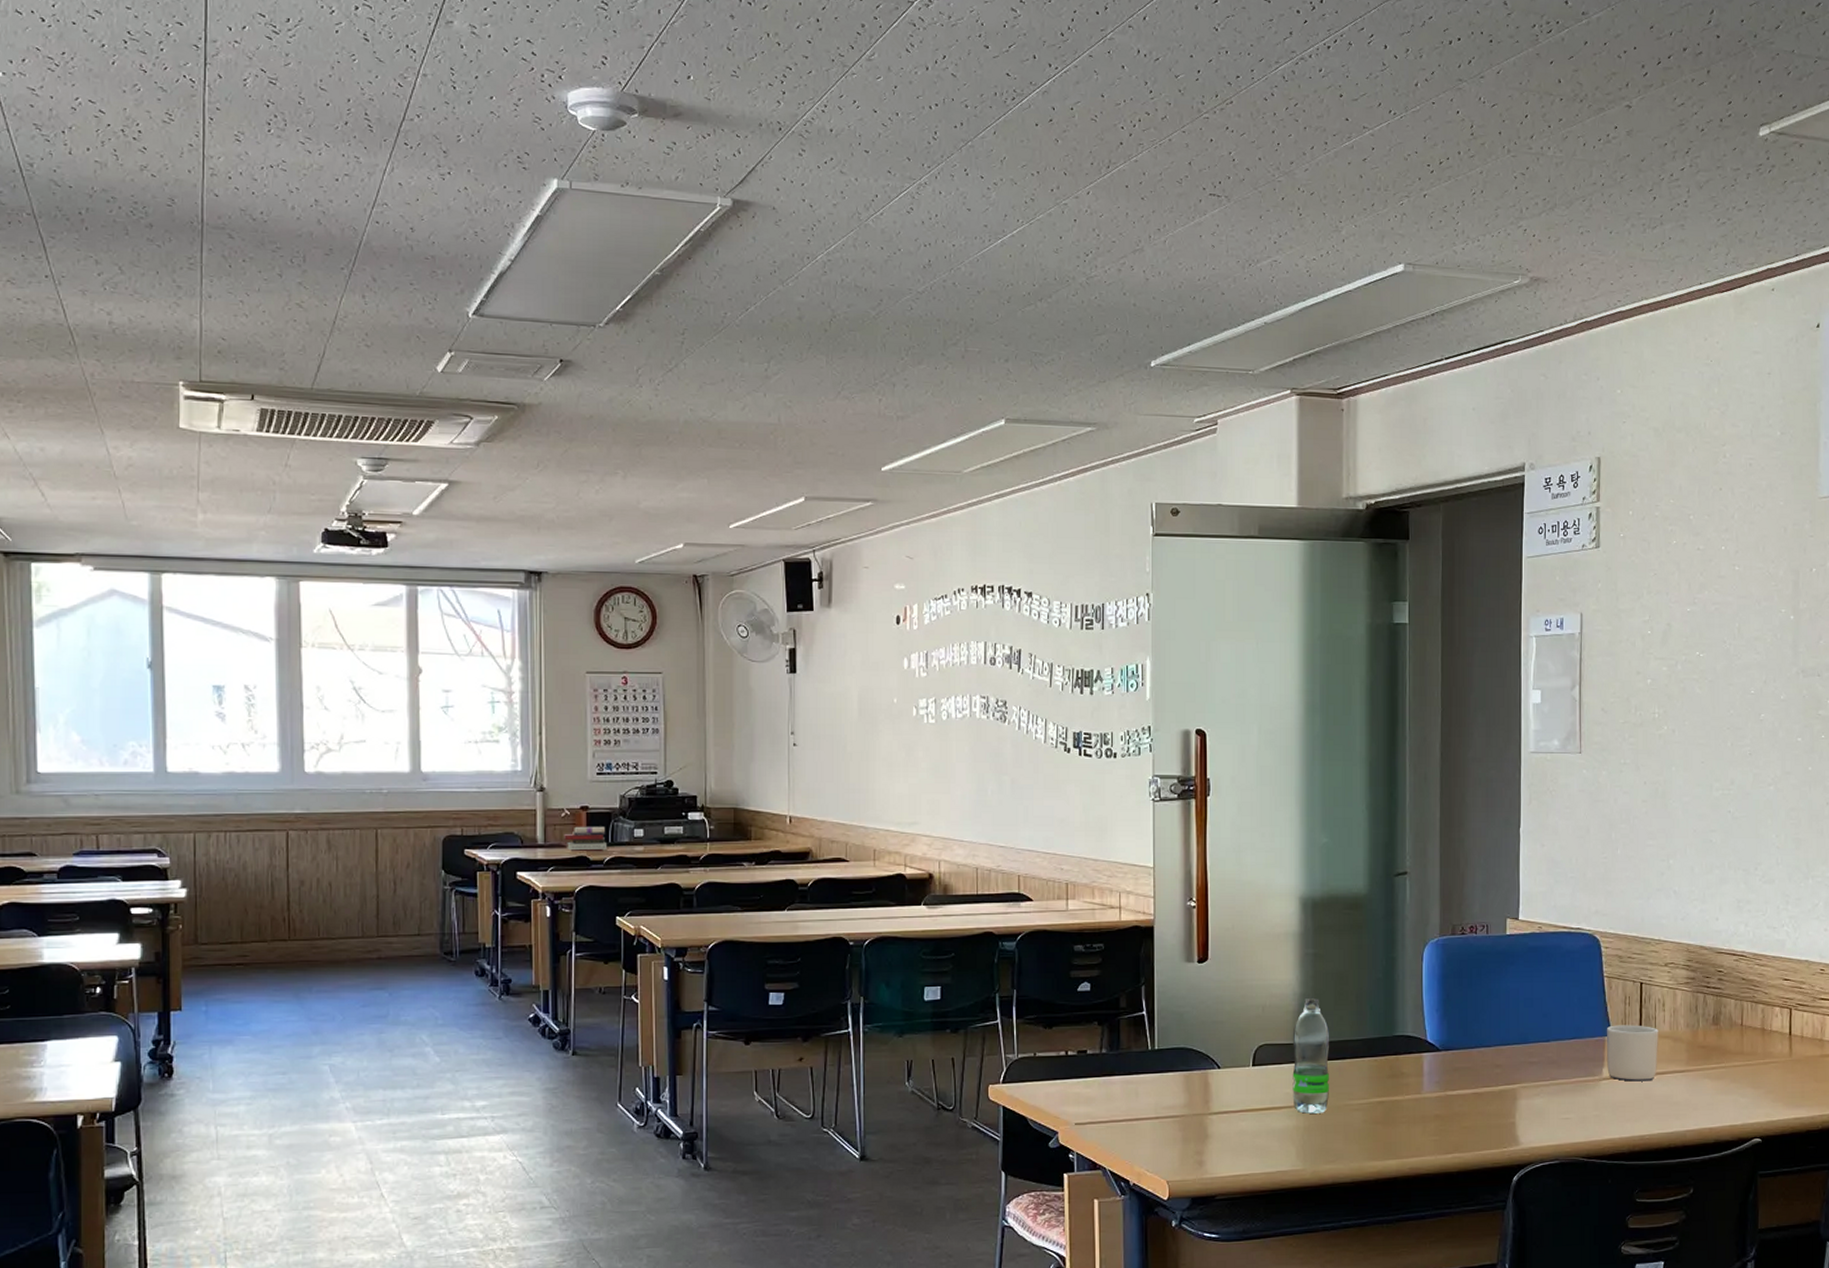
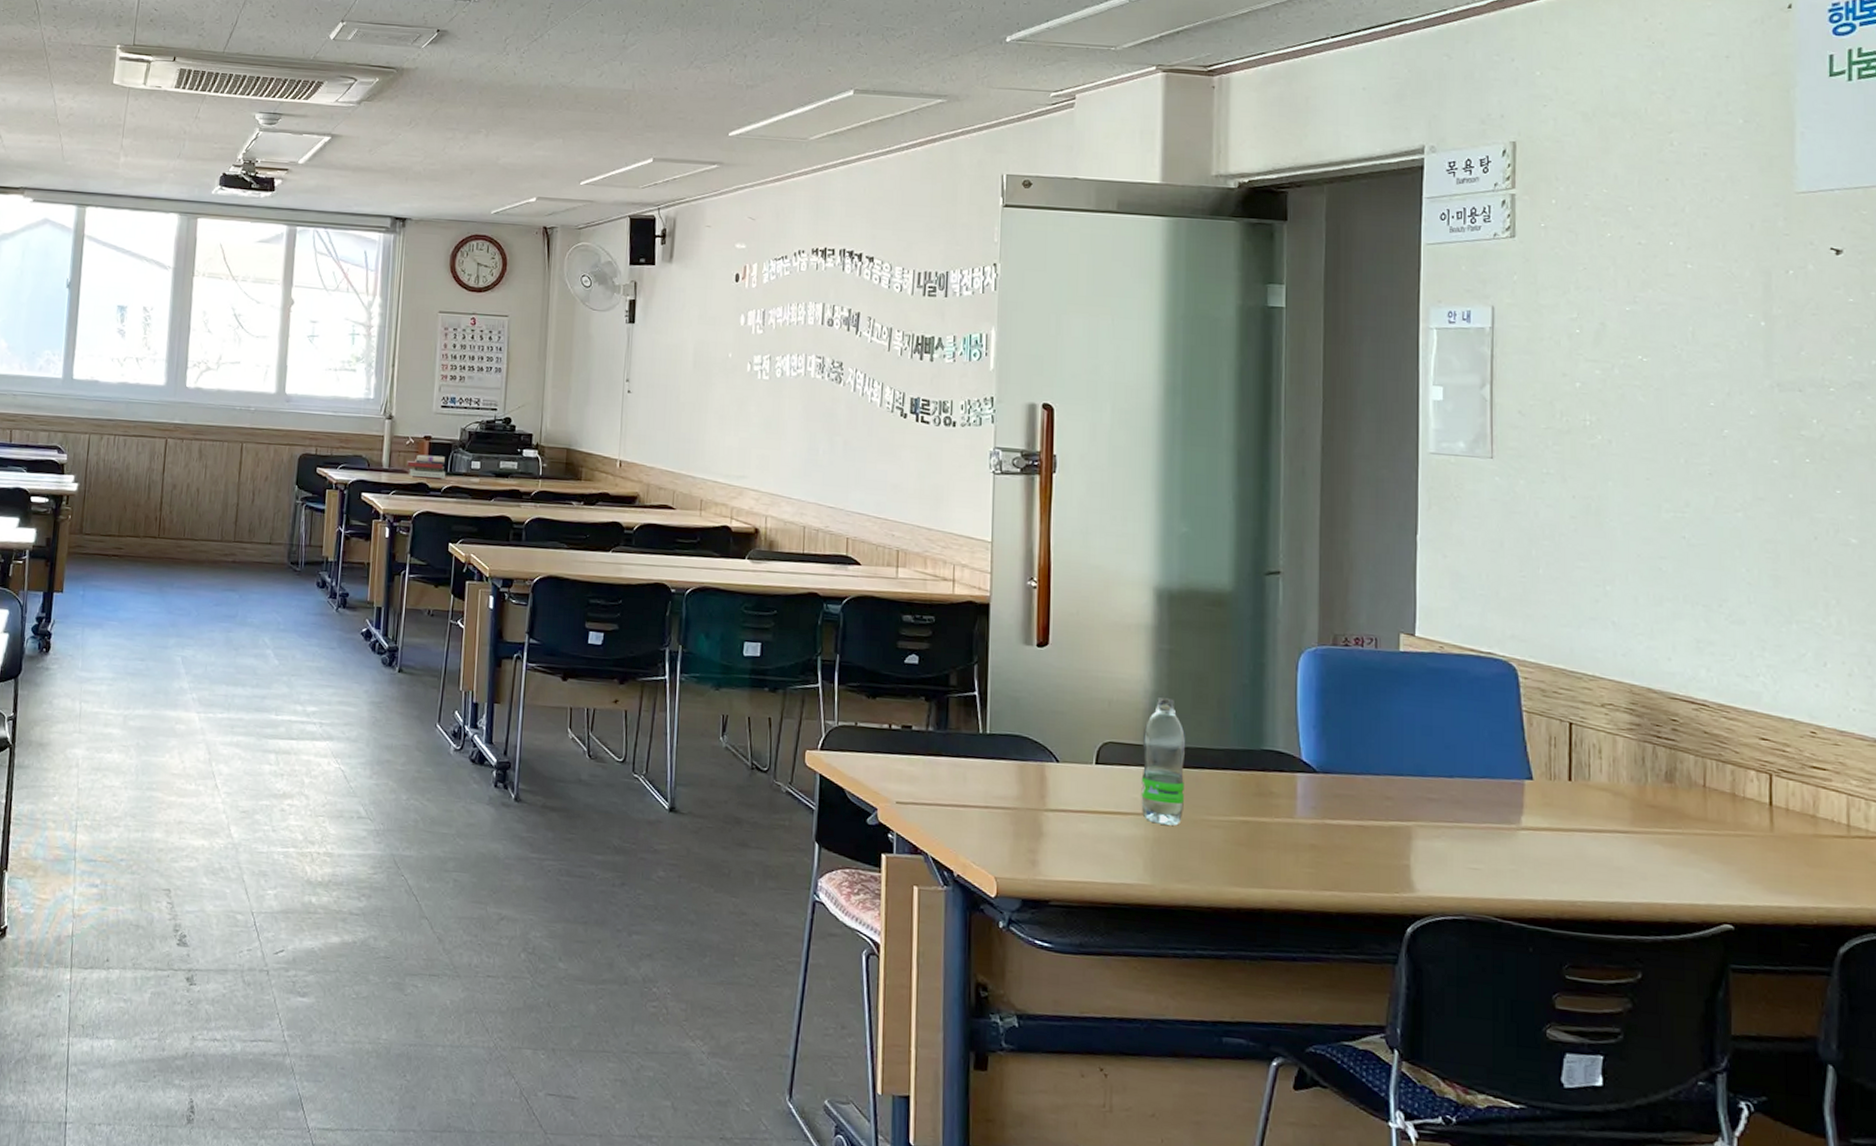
mug: present [1606,1025,1659,1082] -> none [1525,768,1595,839]

